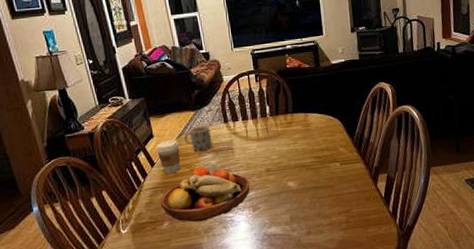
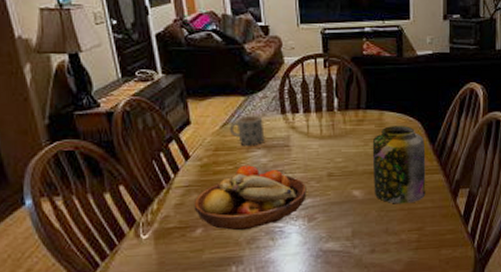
coffee cup: present [155,139,181,174] -> none [192,128,223,171]
jar: none [300,124,350,191] -> present [372,126,426,204]

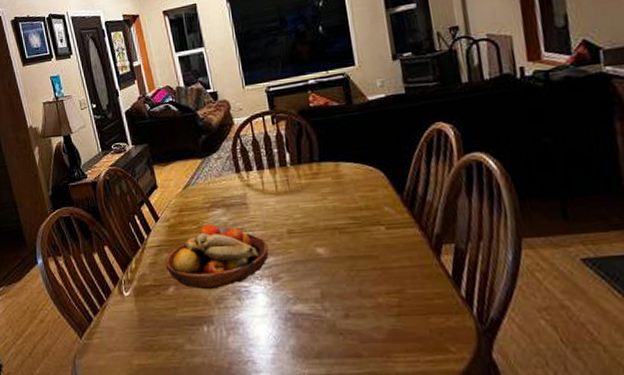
mug: present [230,115,265,145] -> none [191,175,223,205]
jar: present [372,126,426,204] -> none [330,176,401,263]

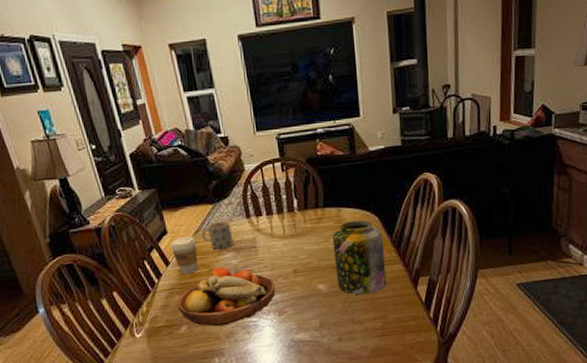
coffee cup: none [159,191,187,231] -> present [170,236,198,274]
mug: none [191,175,223,205] -> present [202,220,234,249]
jar: none [330,176,401,263] -> present [332,220,387,295]

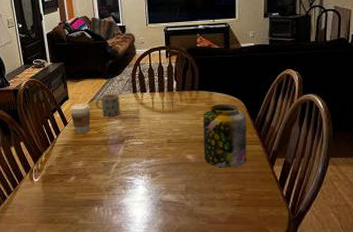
fruit bowl: present [176,267,276,327] -> none [69,131,151,181]

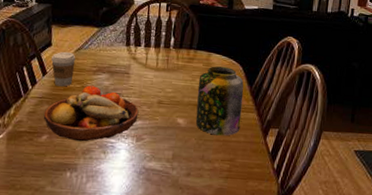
fruit bowl: none [69,131,151,181] -> present [43,85,139,142]
mug: present [96,93,121,116] -> none [82,43,111,70]

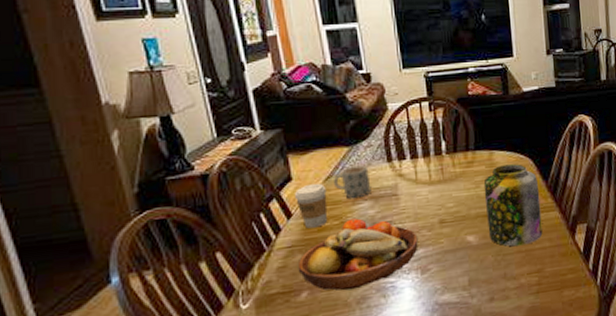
mug: none [82,43,111,70] -> present [334,165,372,198]

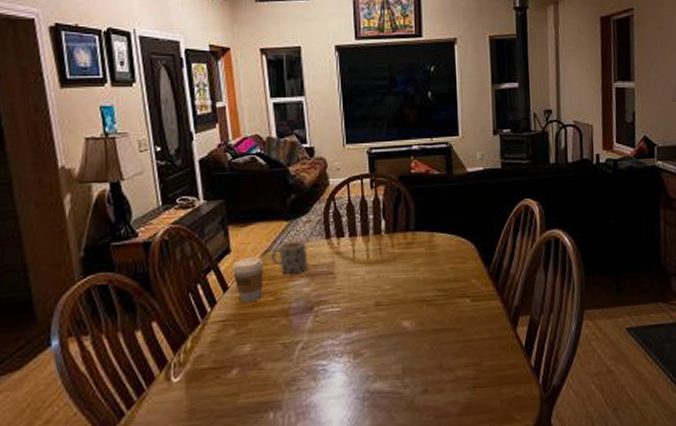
fruit bowl: present [297,218,418,291] -> none [230,295,352,371]
jar: present [483,164,543,247] -> none [422,247,482,336]

